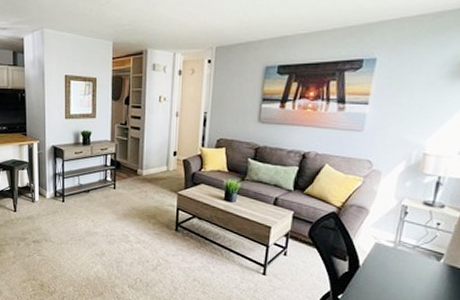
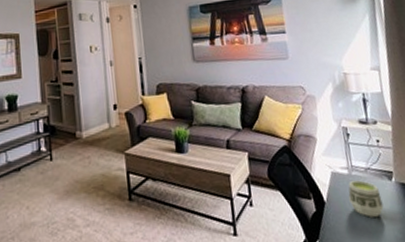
cup: none [386,254,423,288] -> present [348,180,384,218]

